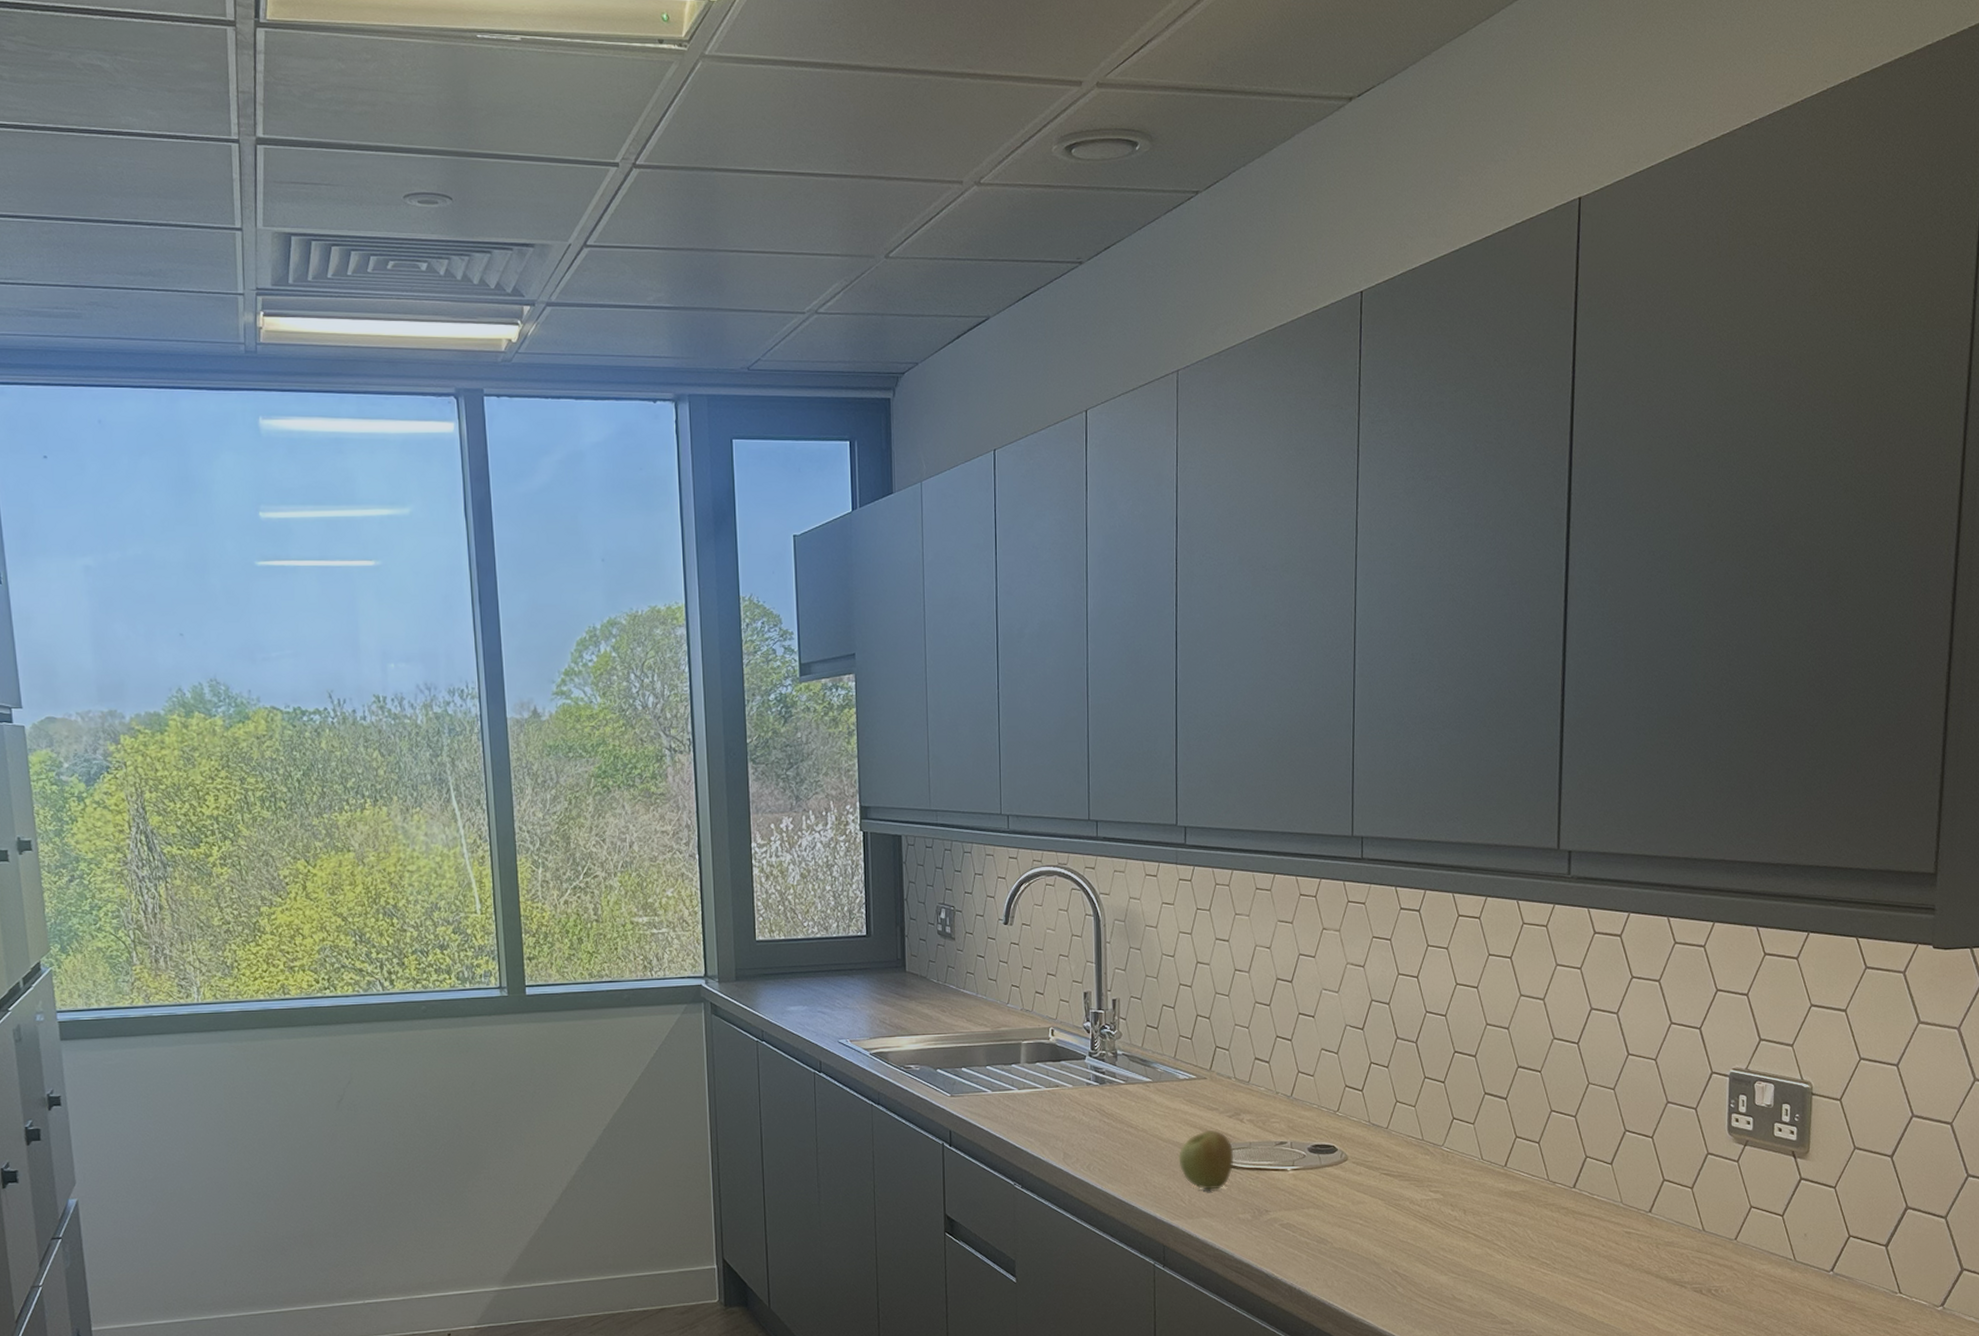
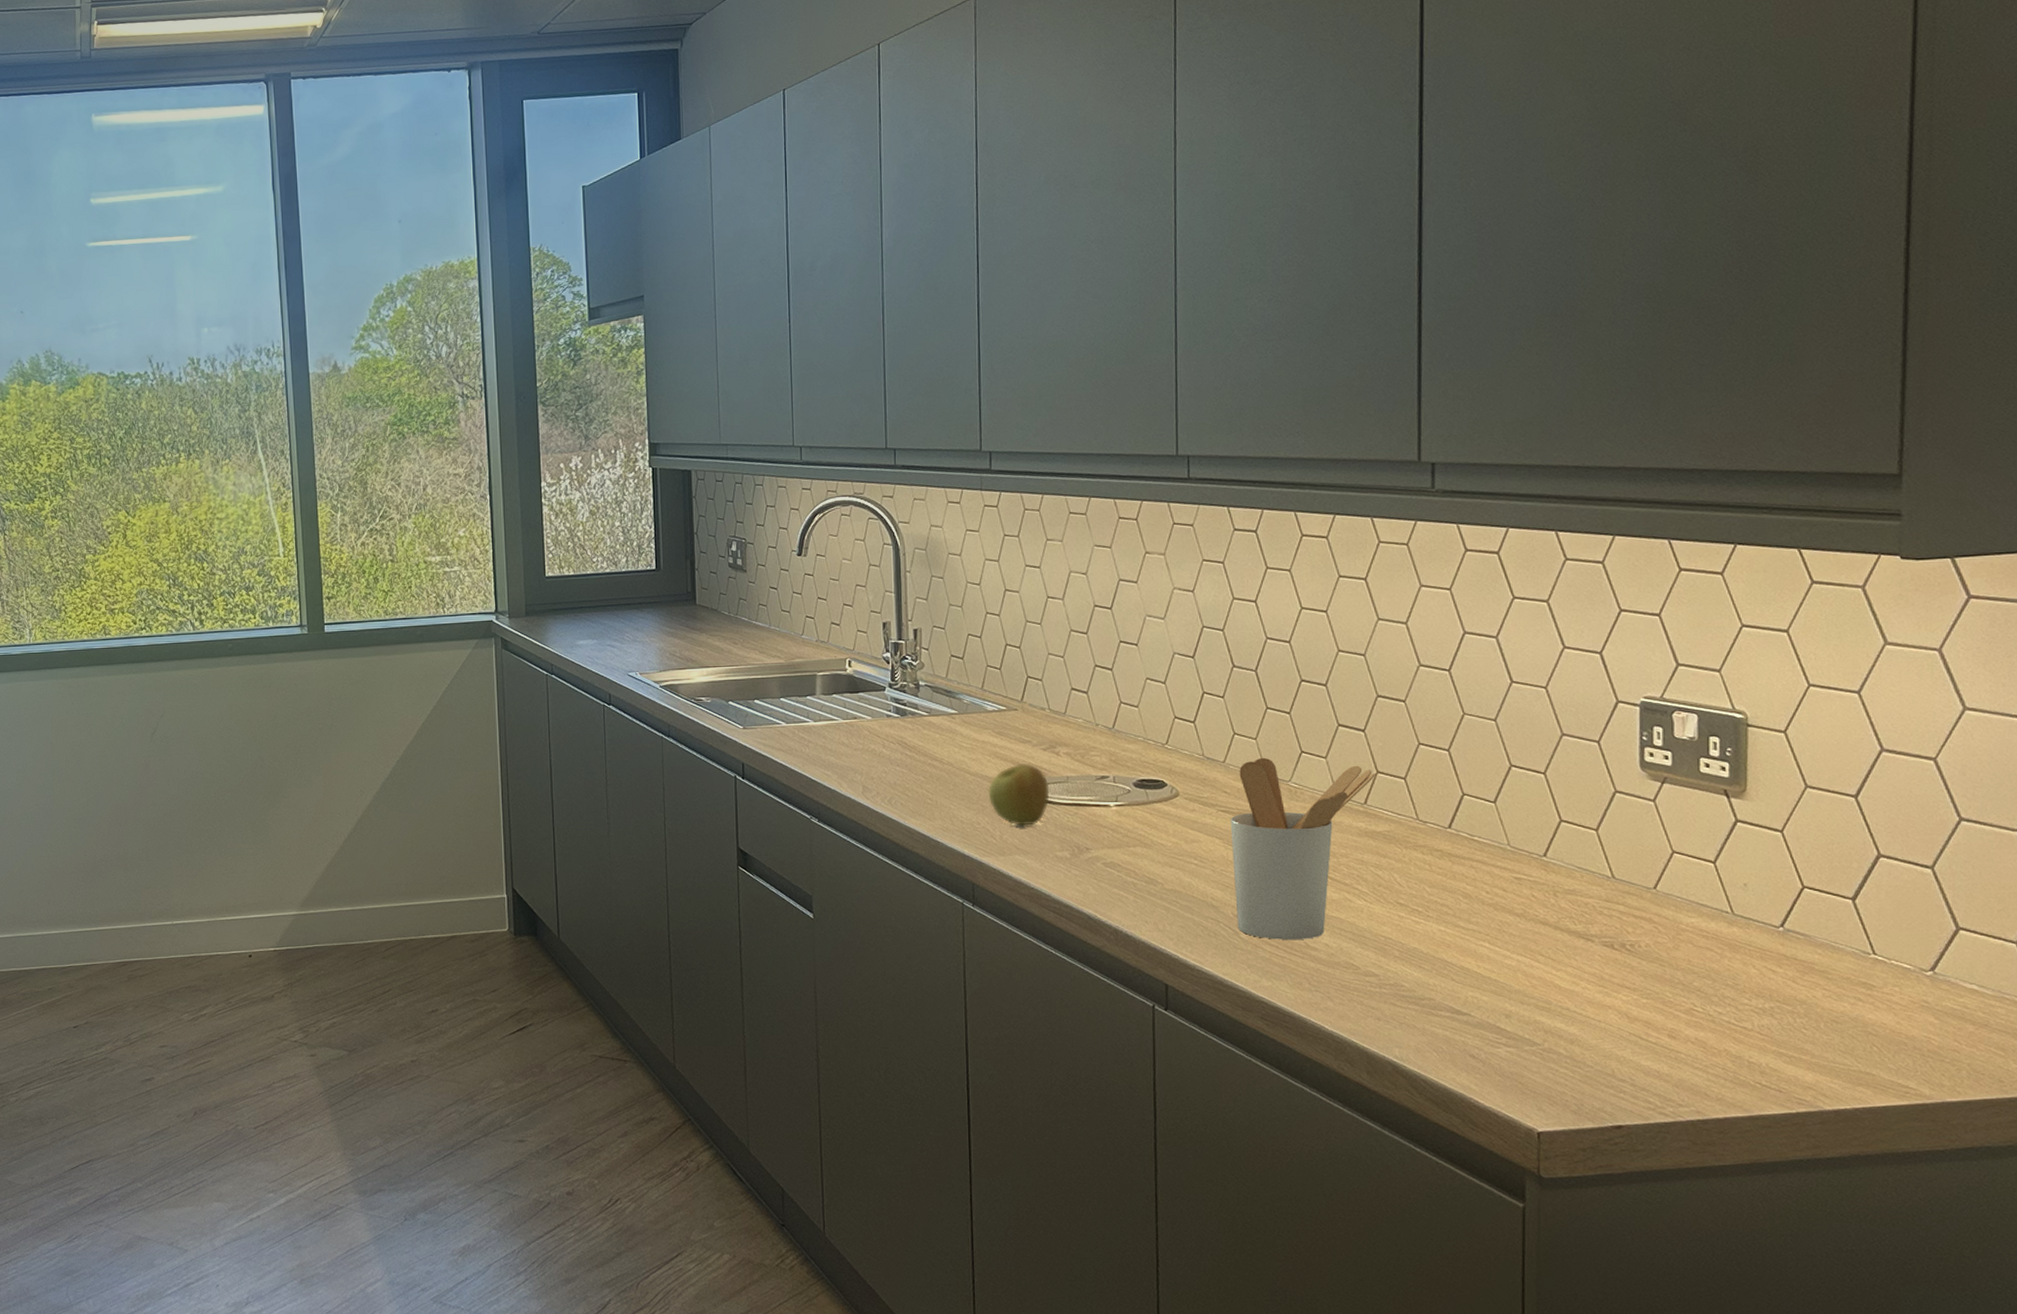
utensil holder: none [1391,1123,1514,1293] -> present [1230,757,1375,940]

